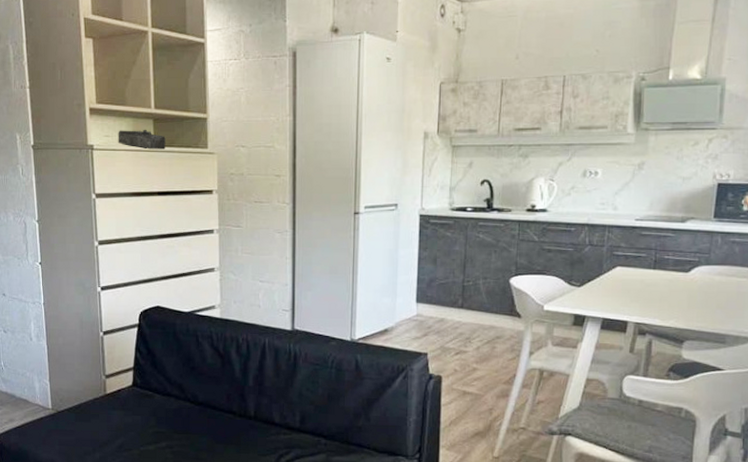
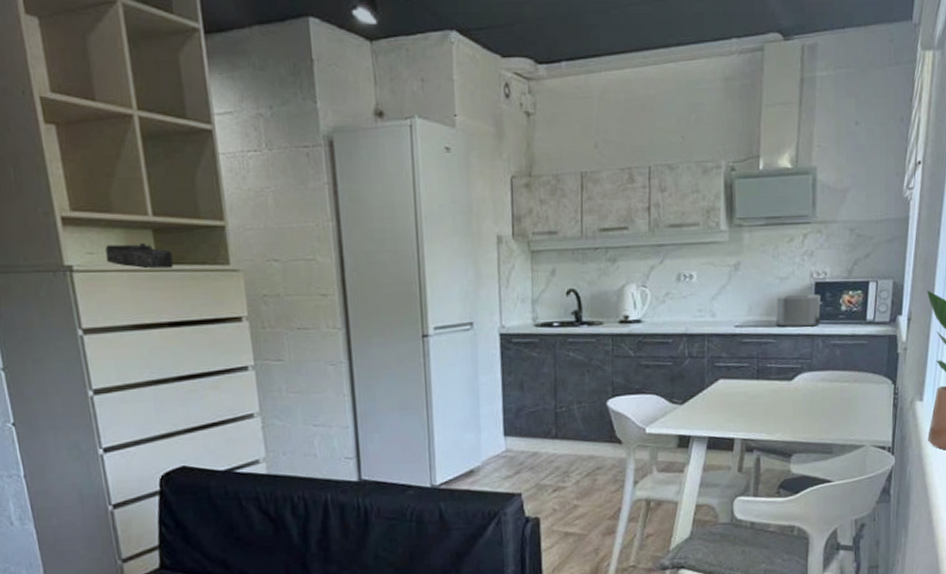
toaster: none [676,194,724,224] -> present [776,294,823,327]

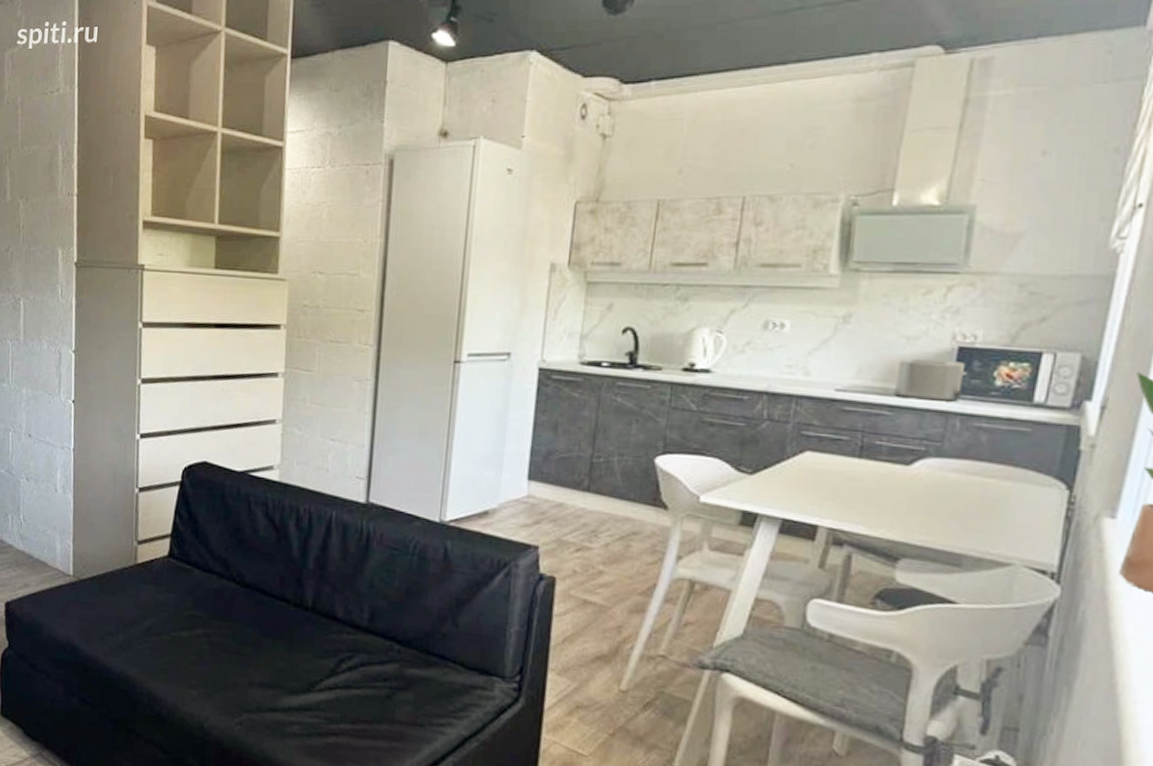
decorative box: present [105,242,174,269] -> none [173,248,229,273]

